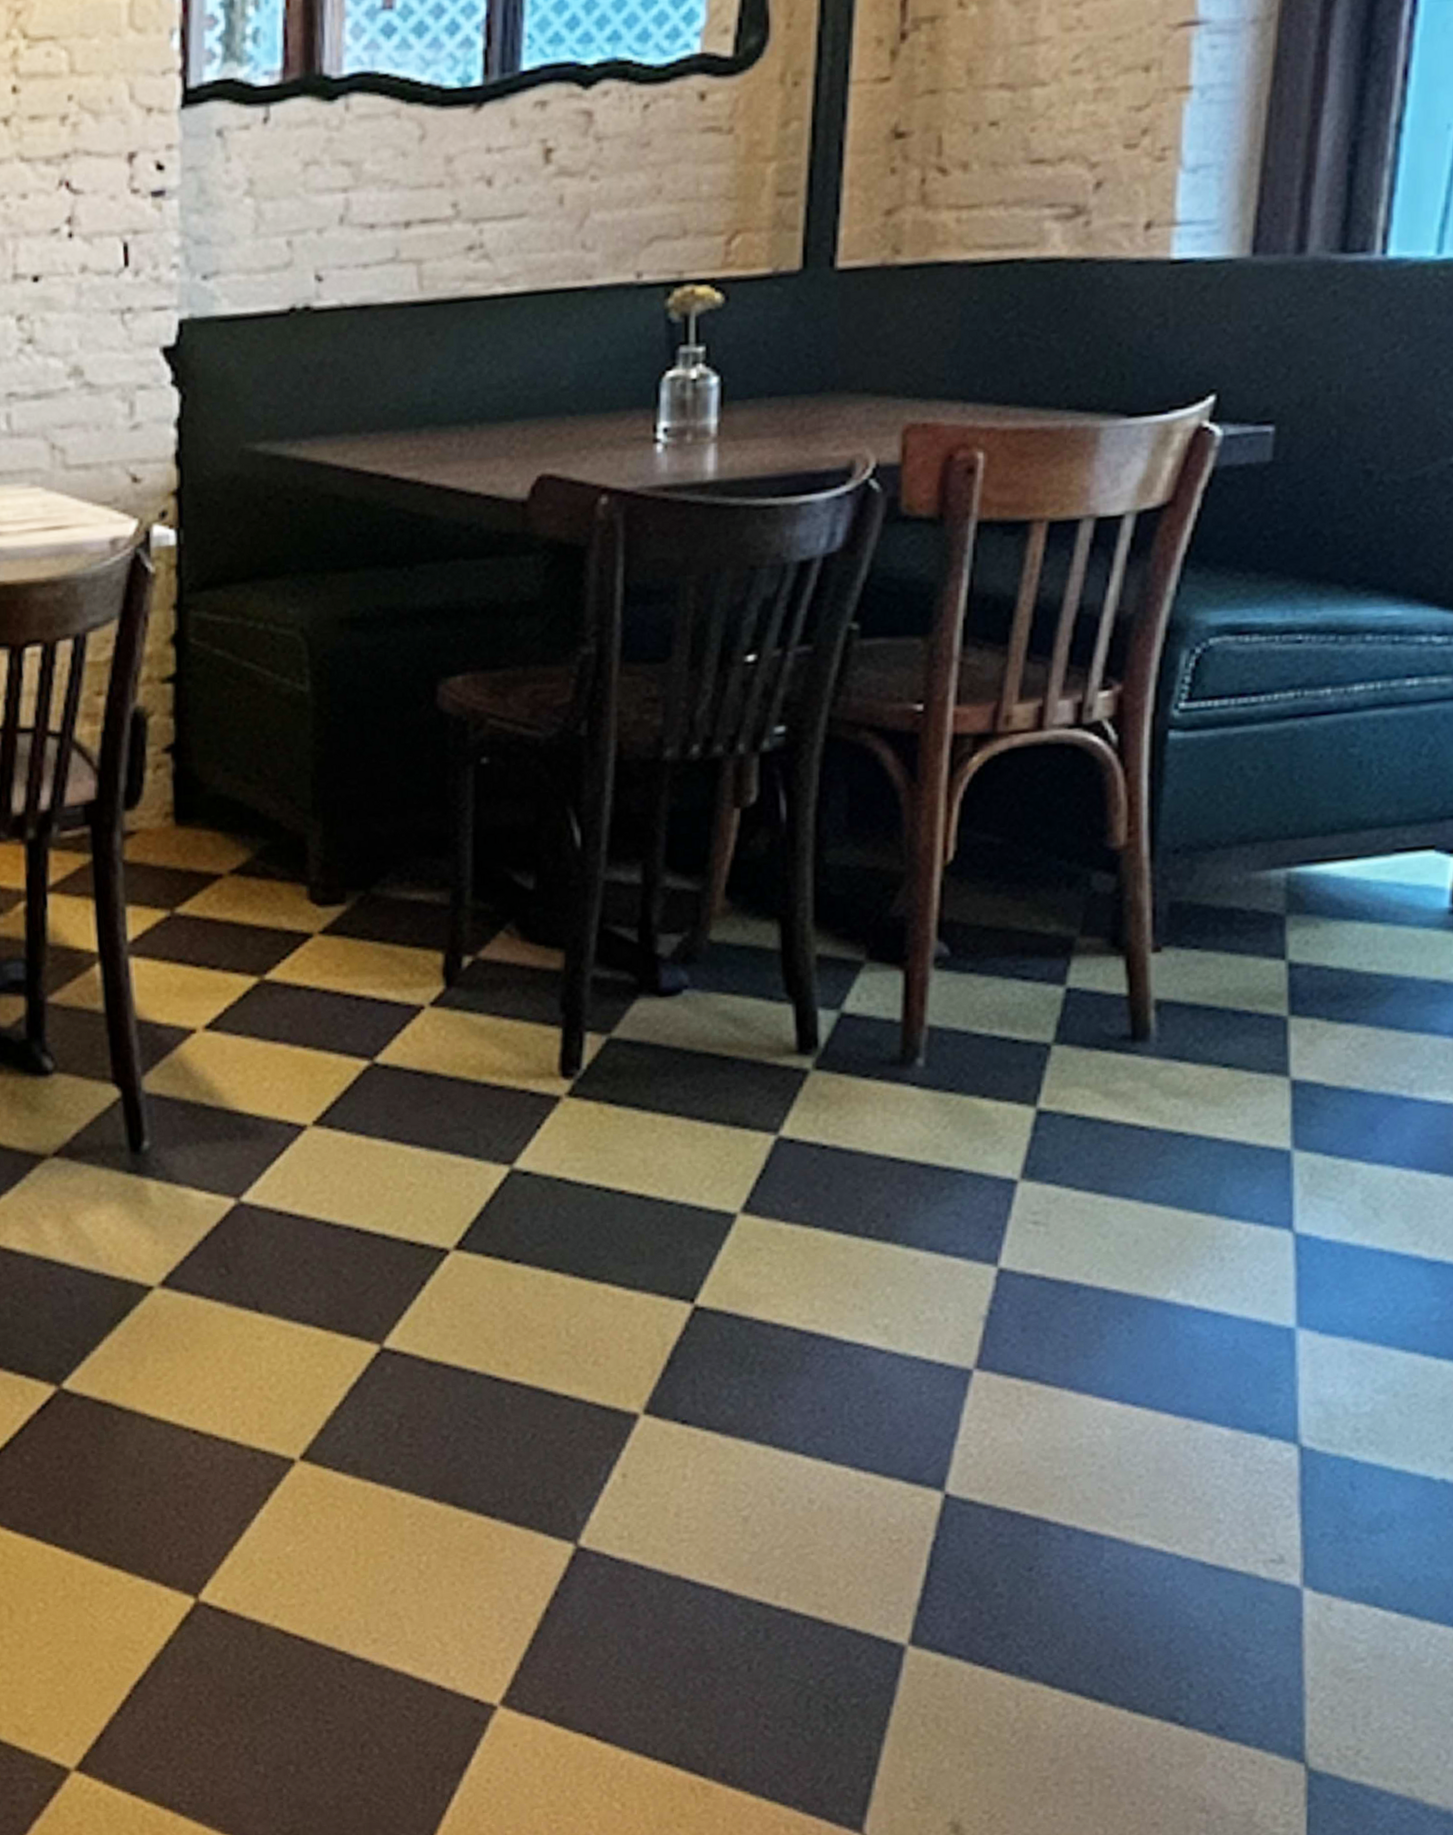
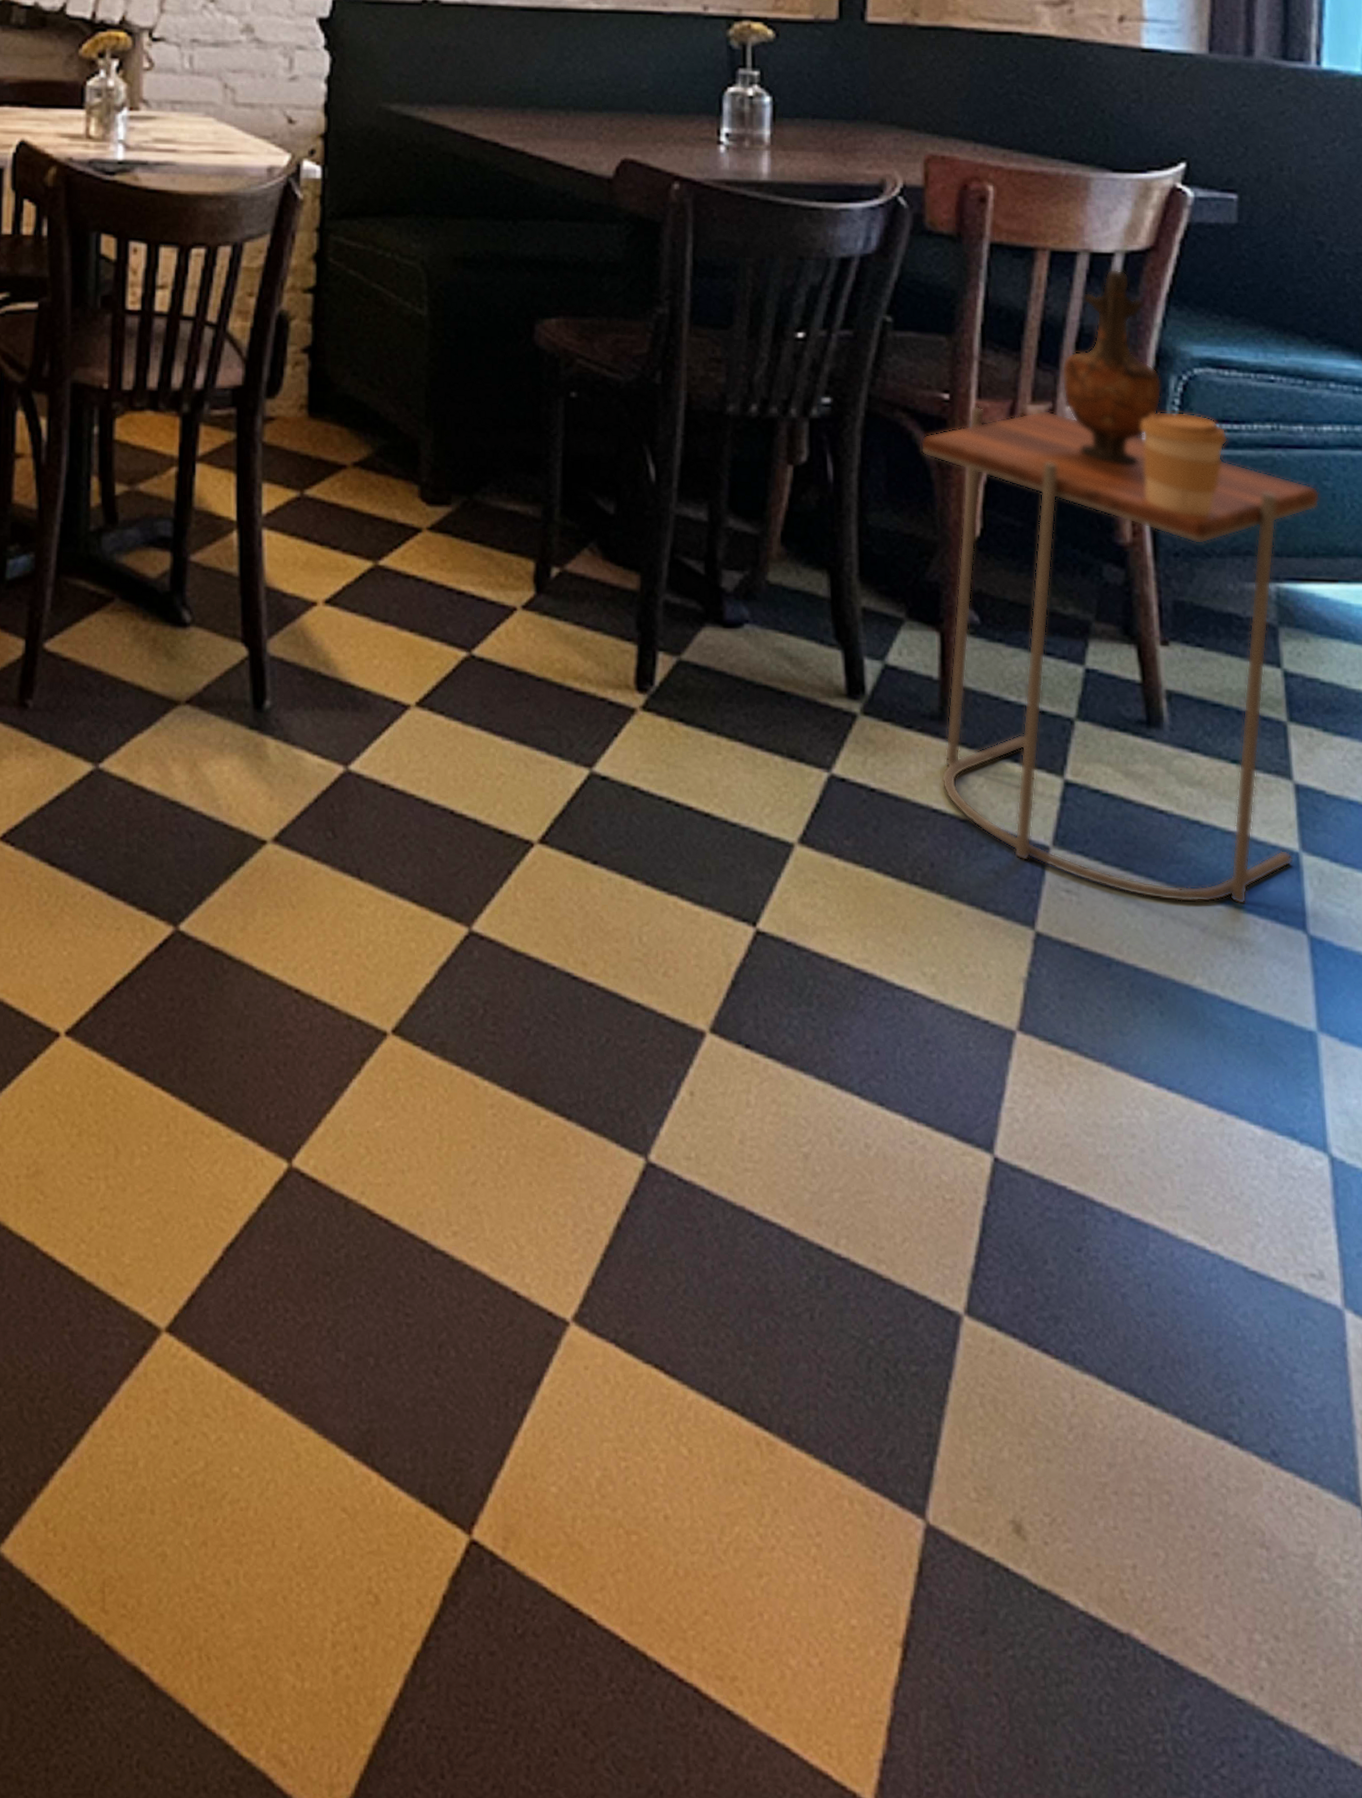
side table: none [888,708,1345,1219] -> present [920,405,1321,905]
vase: none [1055,533,1171,760] -> present [1061,268,1162,465]
coffee cup: none [1143,690,1244,807] -> present [1140,411,1228,516]

